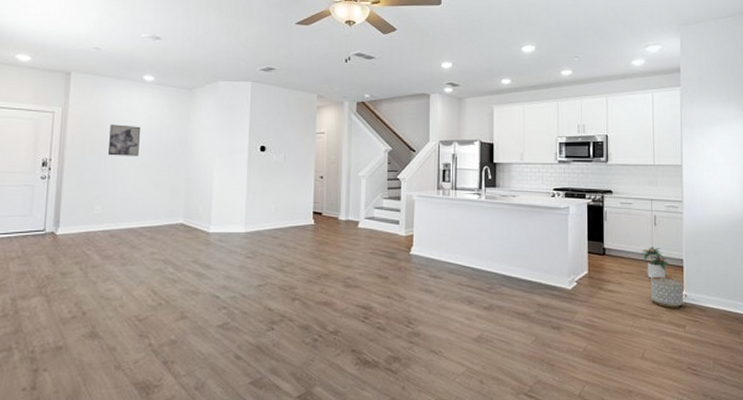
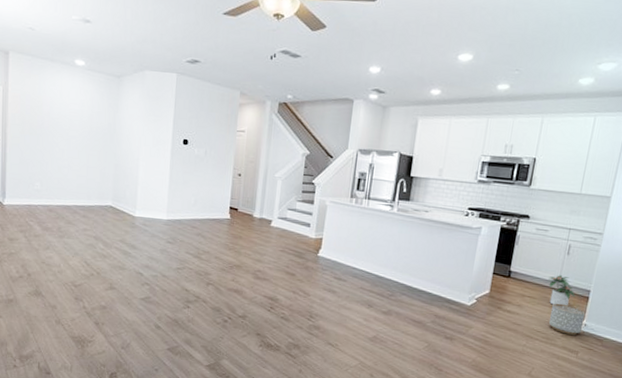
wall art: present [108,124,140,156] -> none [45,106,73,139]

